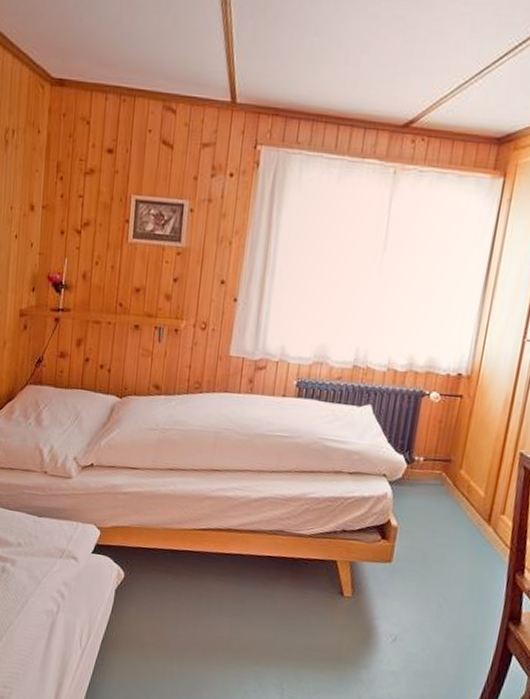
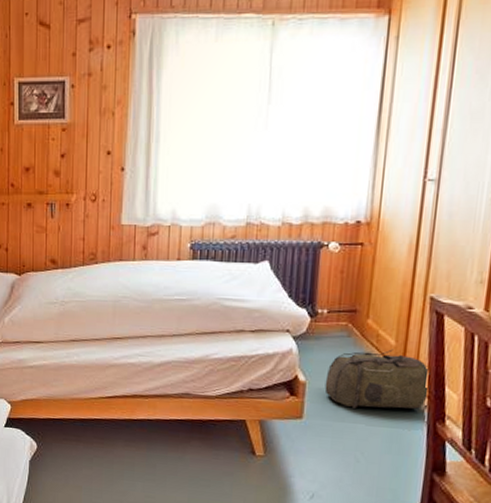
backpack: none [415,500,515,560] -> present [324,349,431,410]

